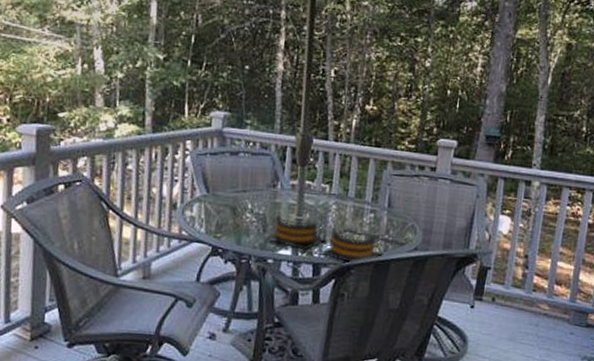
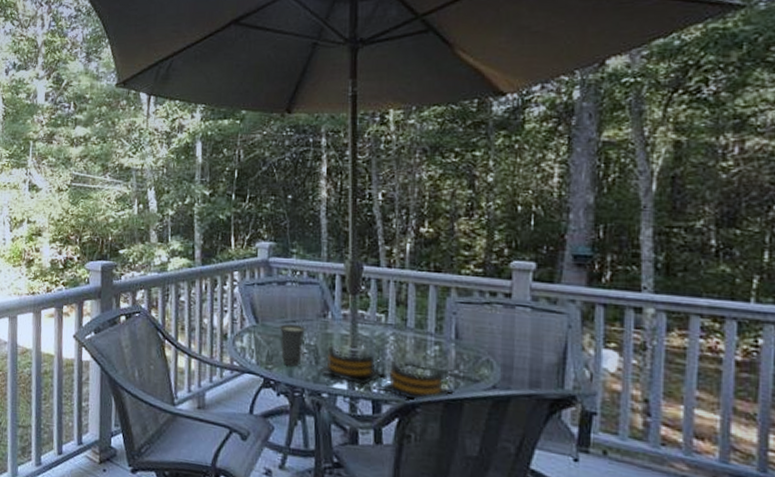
cup: none [229,194,256,235] -> present [278,324,306,367]

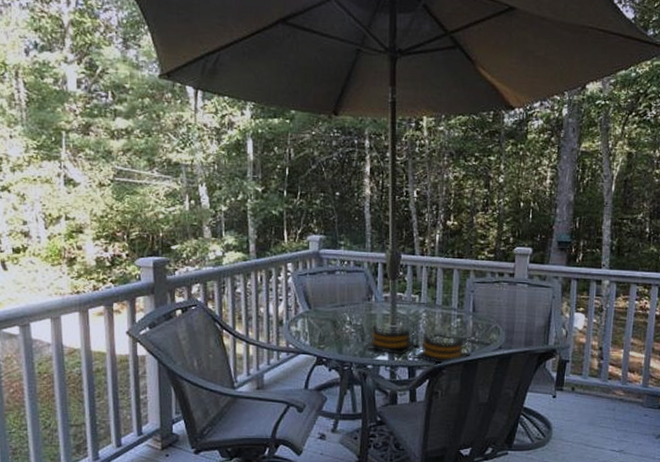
cup: present [278,324,306,367] -> none [329,308,354,345]

